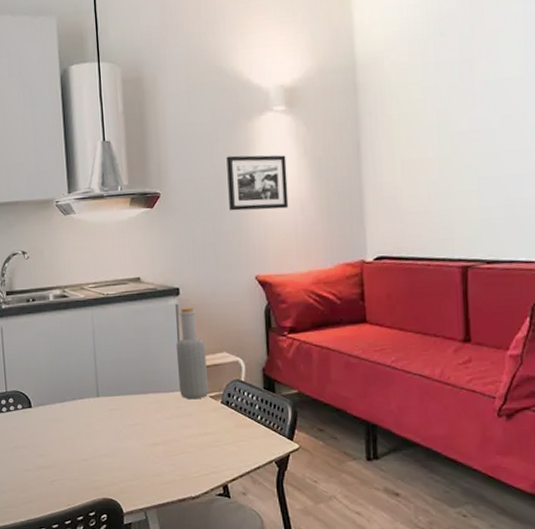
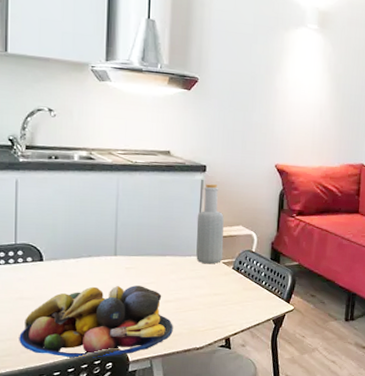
fruit bowl: none [18,428,165,510] -> present [19,285,173,359]
picture frame: present [226,155,289,211] -> none [260,57,313,112]

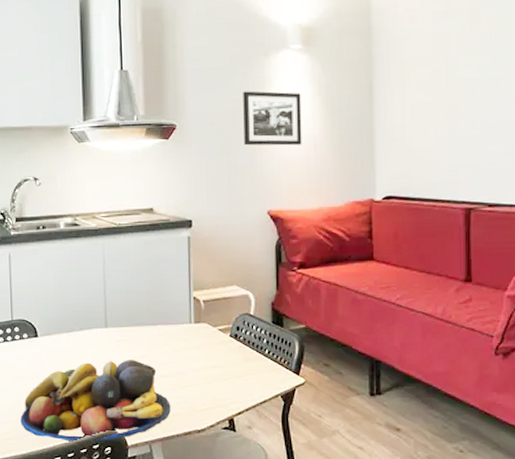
bottle: present [196,184,224,264] -> none [186,240,218,332]
picture frame: none [260,57,313,112] -> present [243,91,302,146]

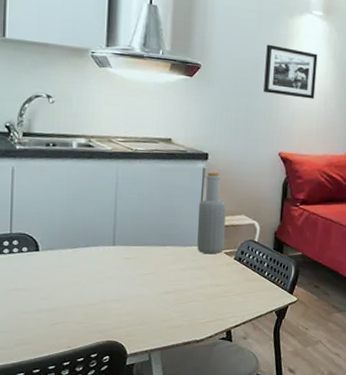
fruit bowl: present [20,360,171,443] -> none [13,276,173,352]
bottle: none [186,240,218,332] -> present [197,172,226,254]

